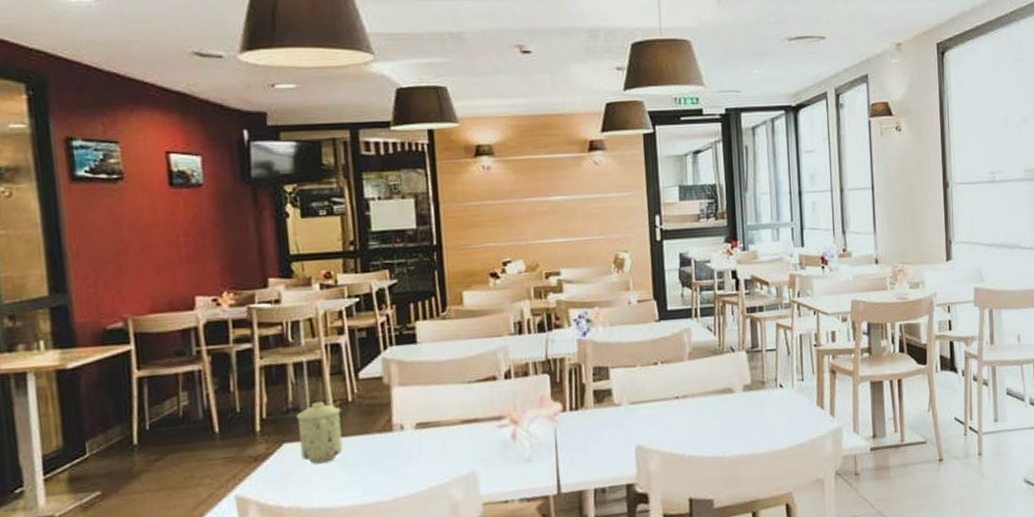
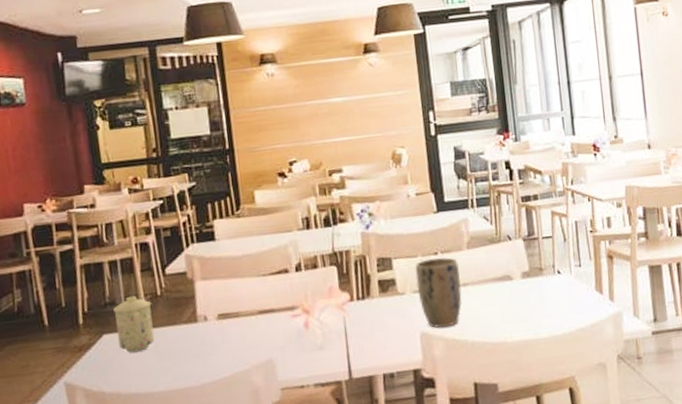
plant pot: none [633,368,681,441] -> present [415,257,462,328]

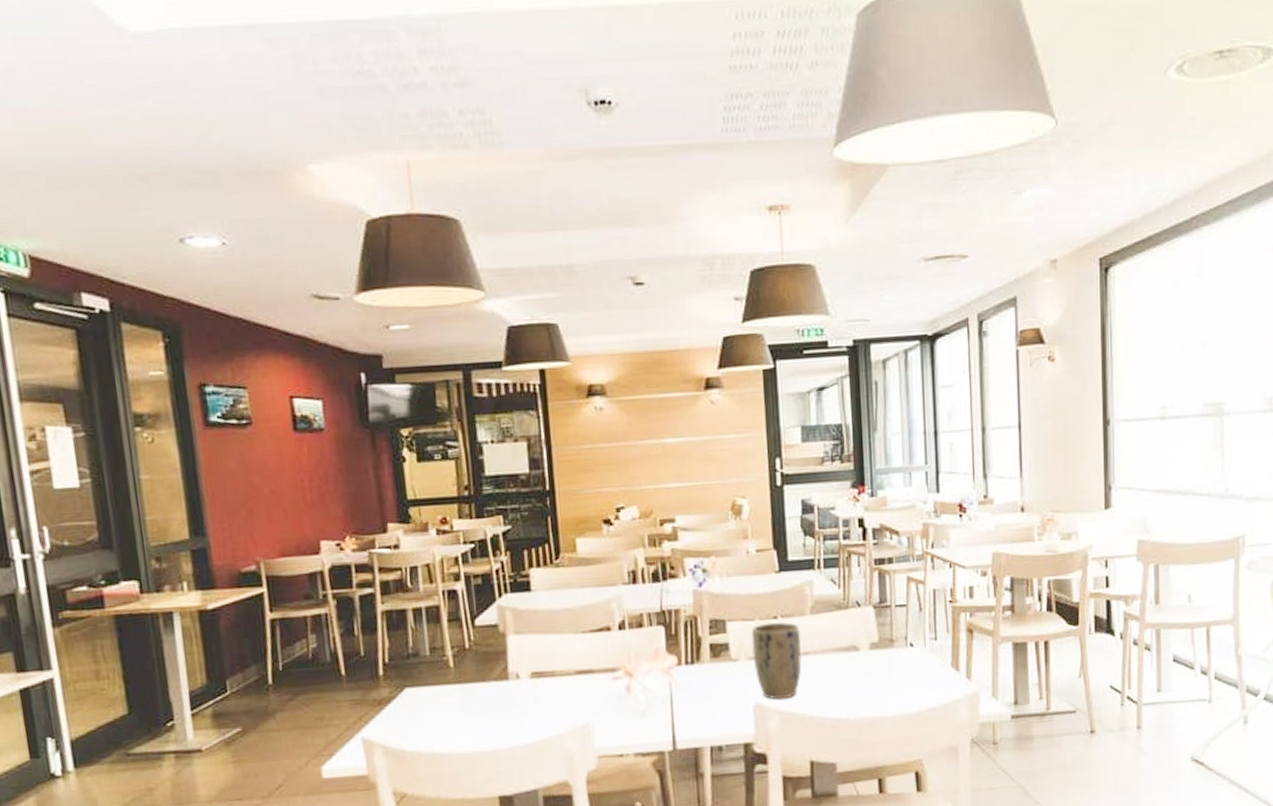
mug: present [113,295,155,353] -> none [417,647,461,709]

